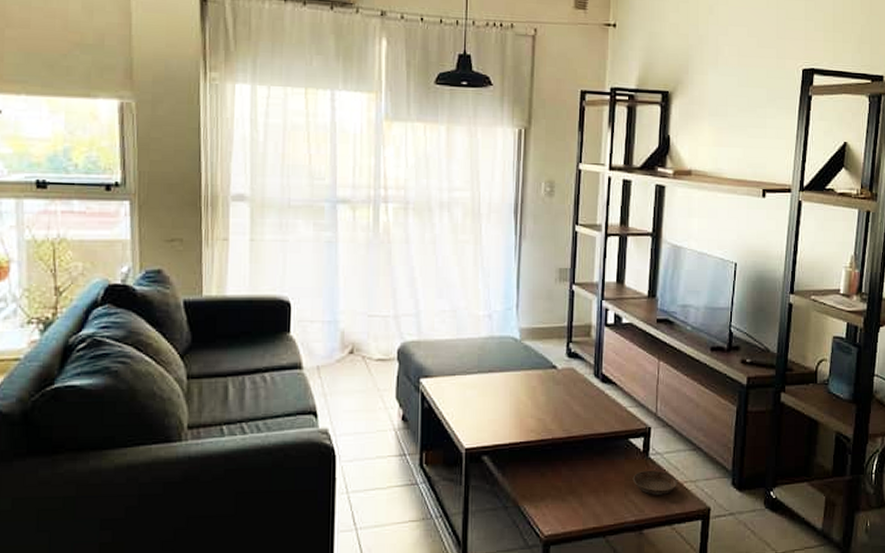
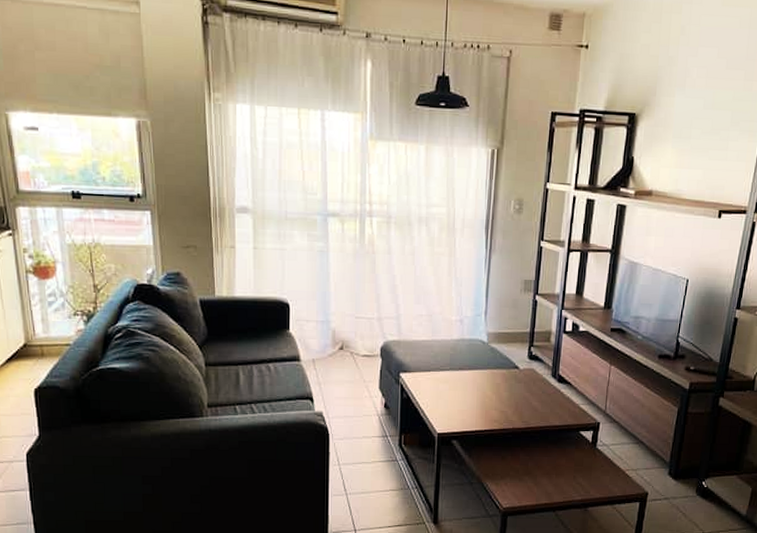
saucer: present [632,470,677,495] -> none [581,458,620,480]

